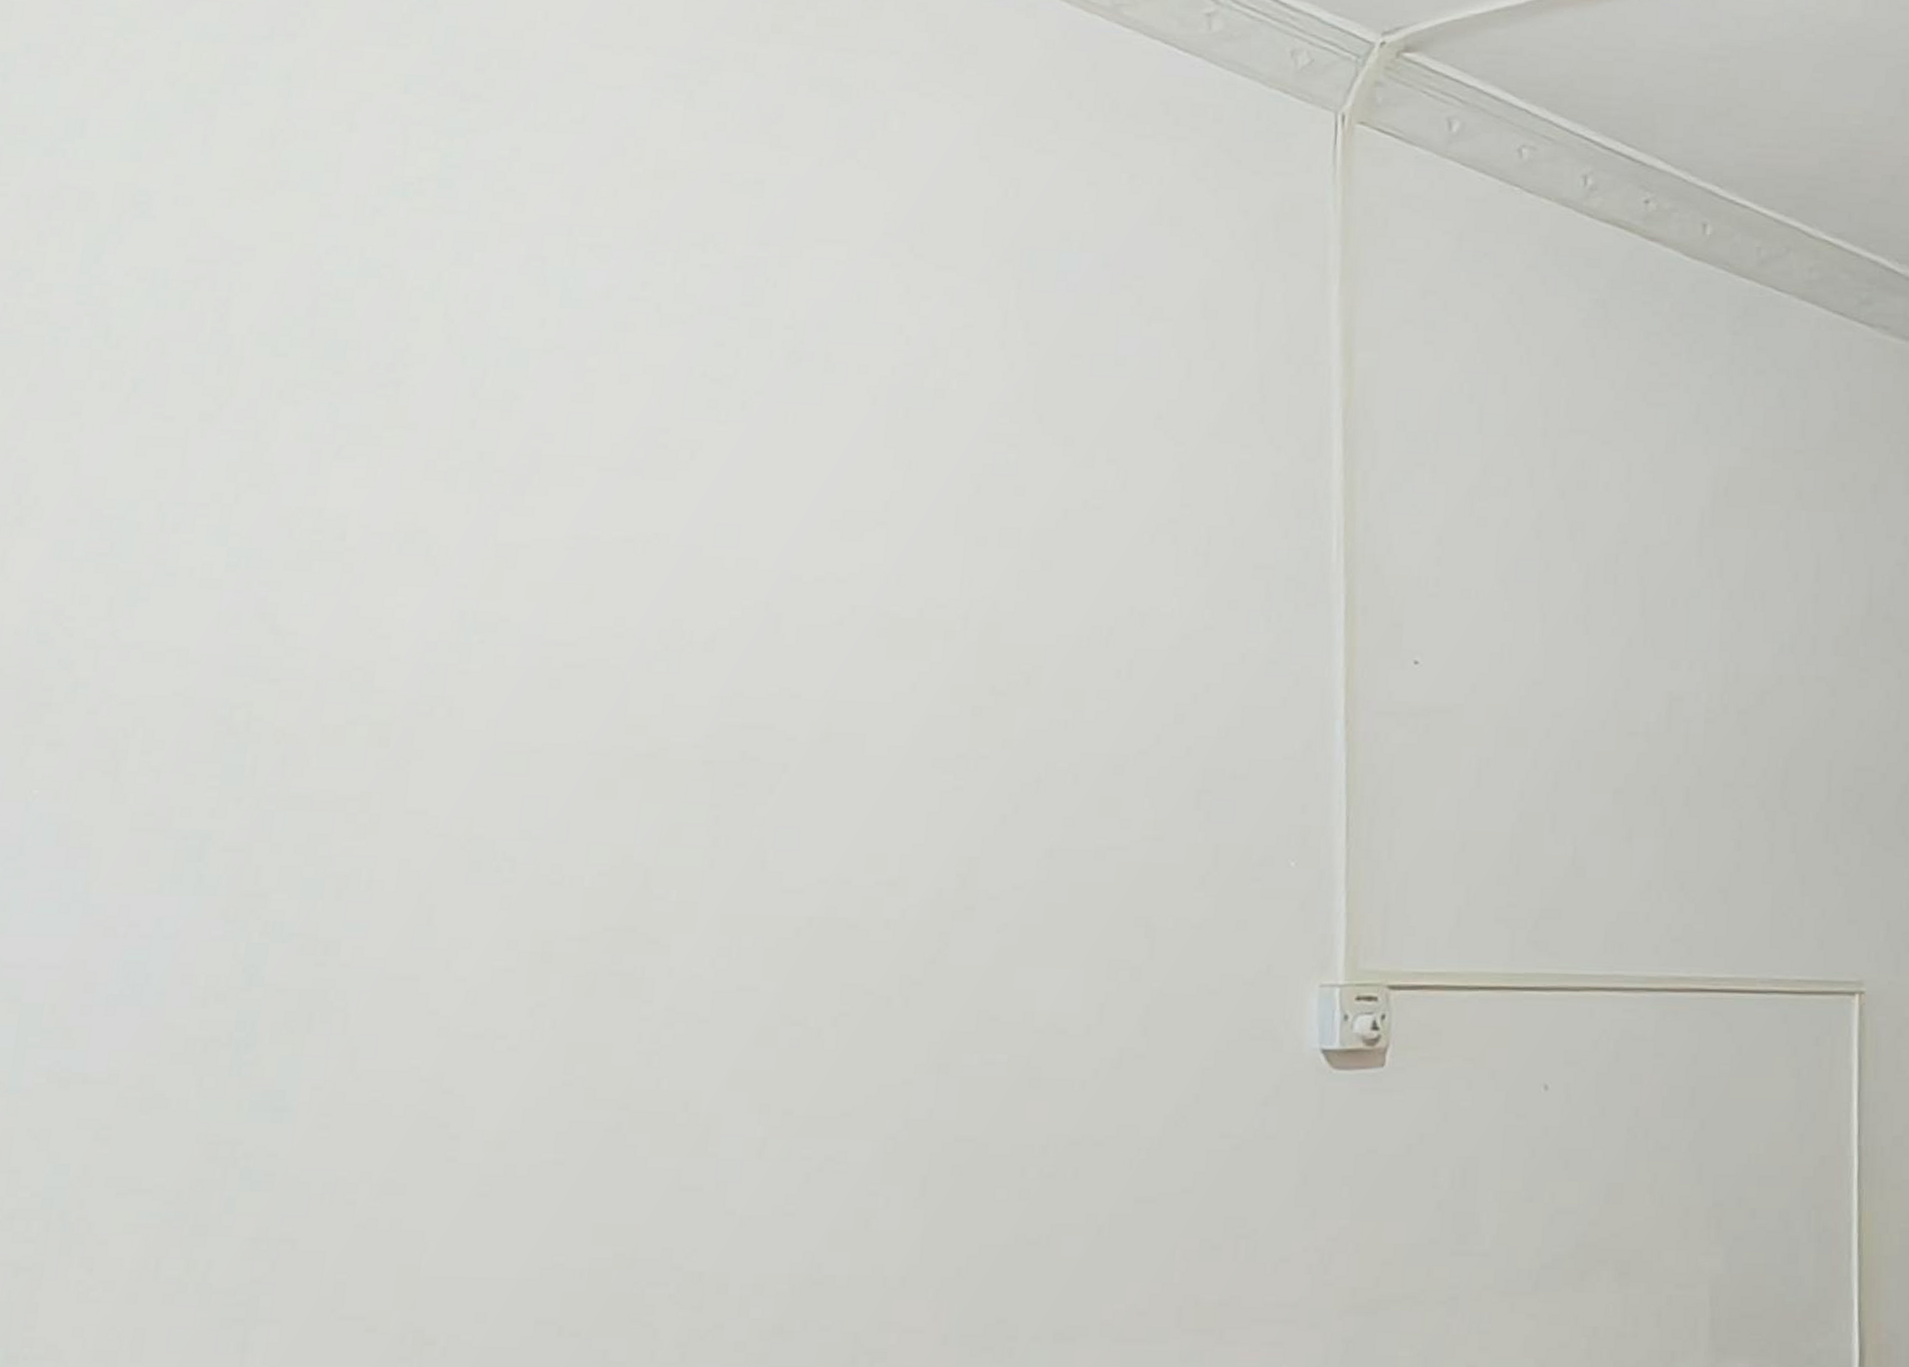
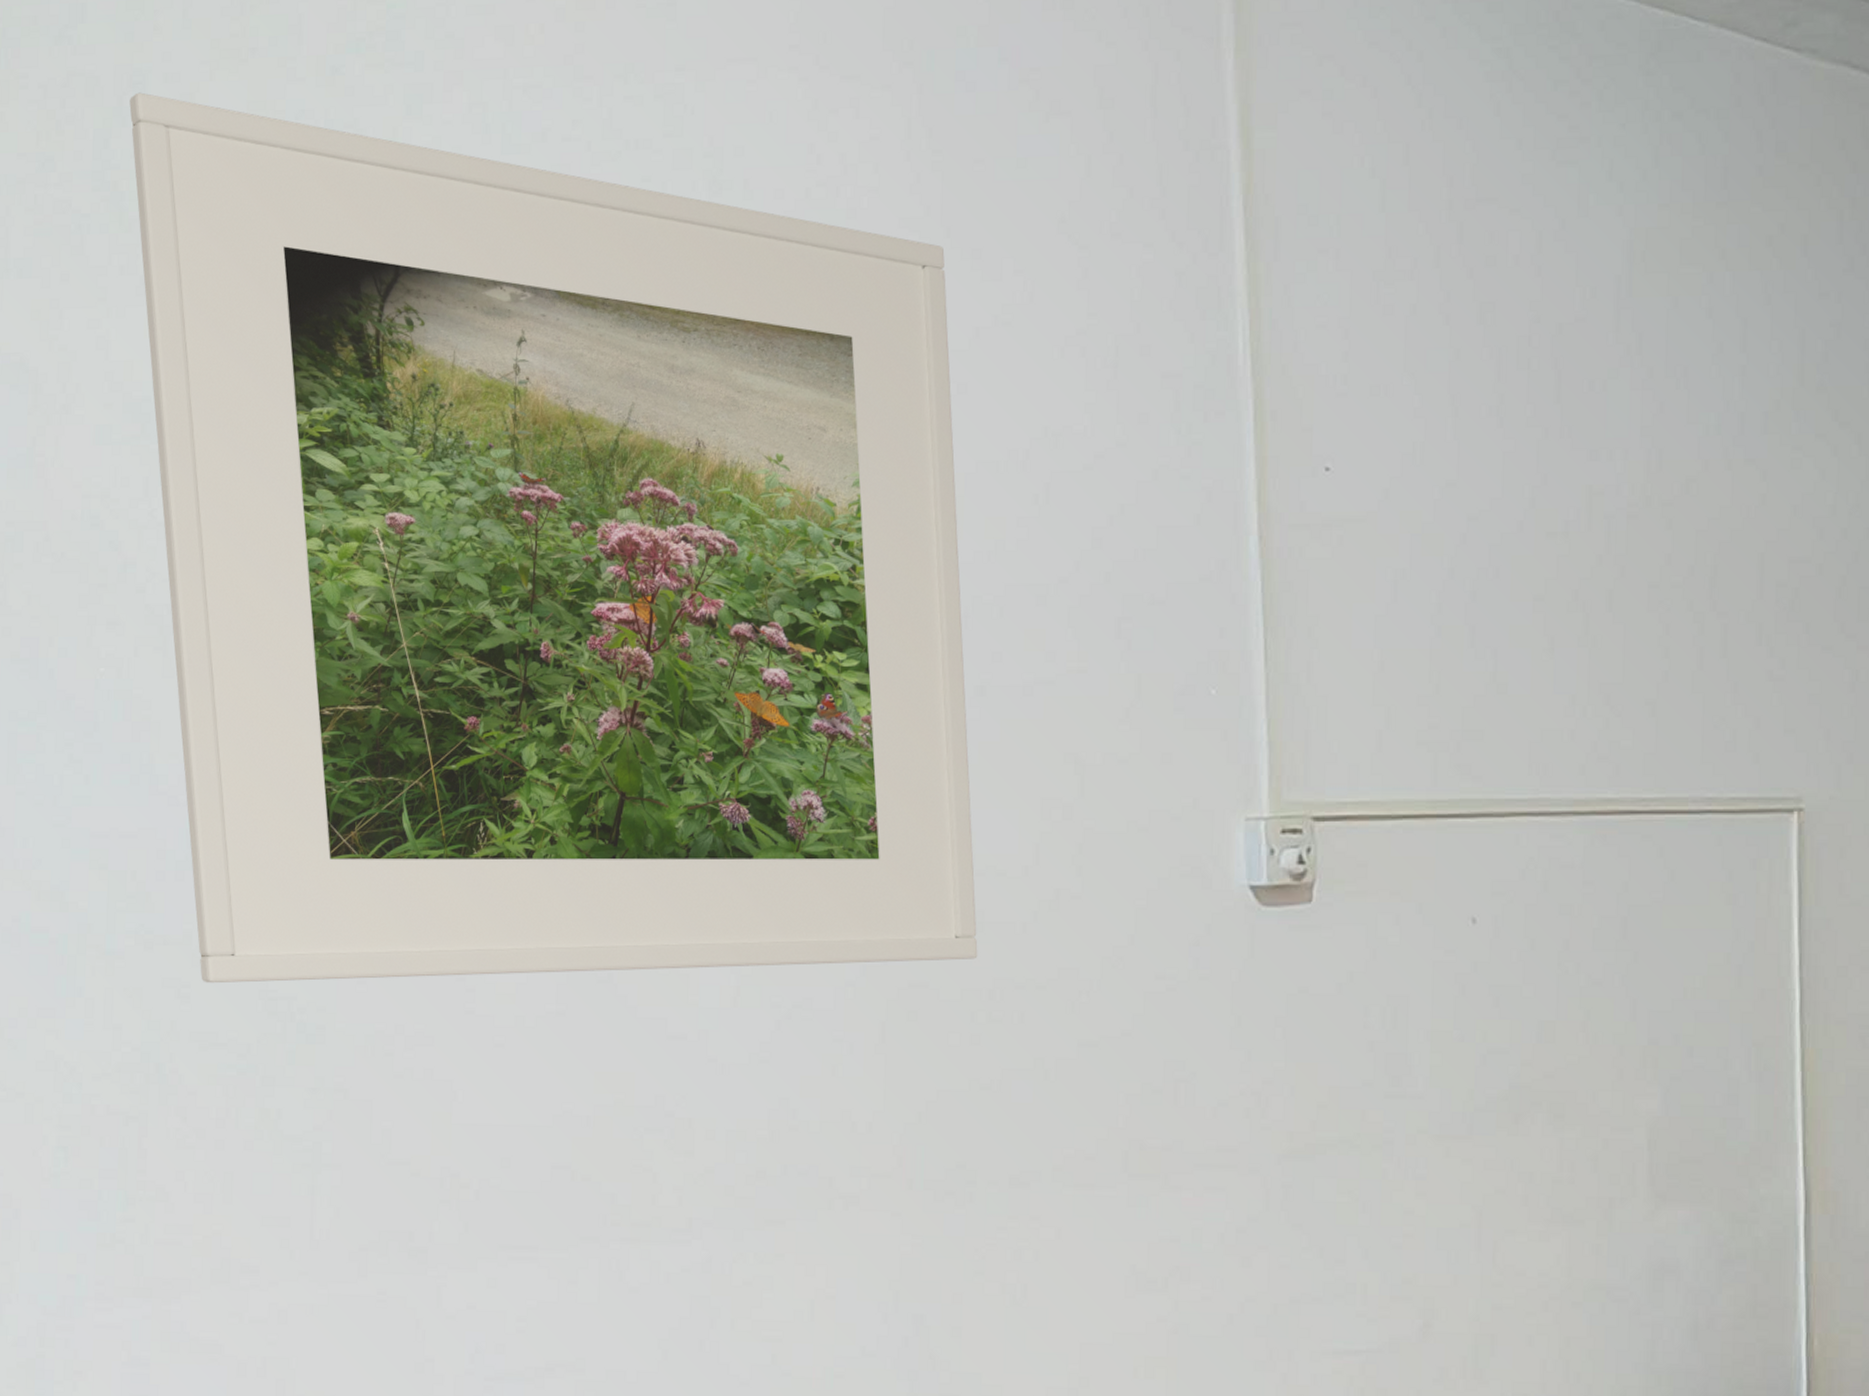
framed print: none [126,212,1036,1126] -> present [129,92,978,984]

